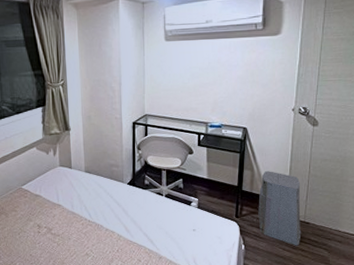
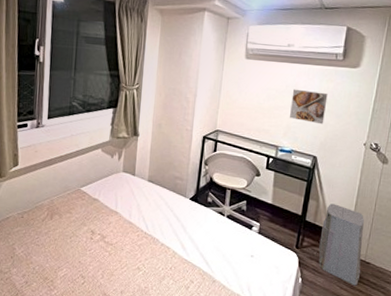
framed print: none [215,64,251,96] -> present [290,89,328,125]

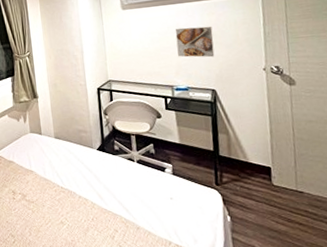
air purifier: present [318,203,364,286] -> none [238,134,296,219]

